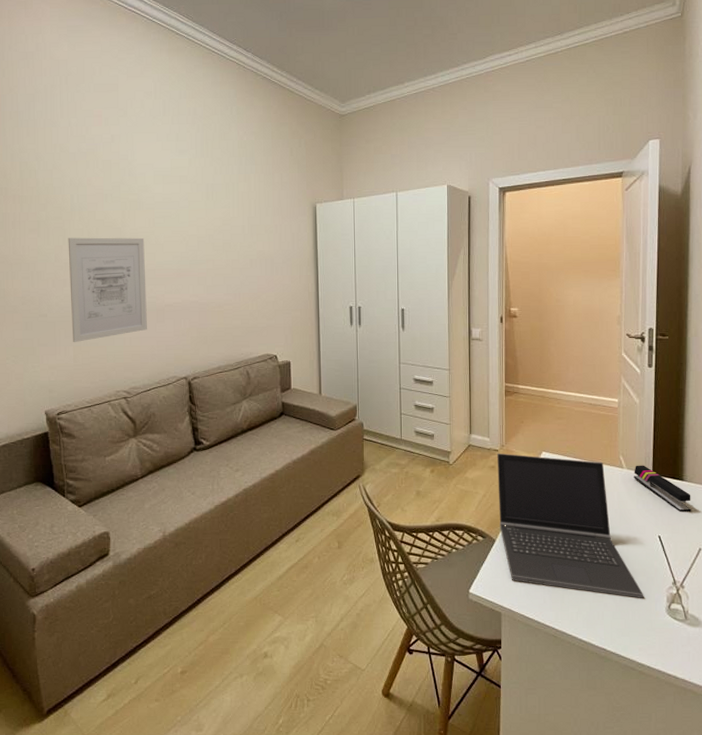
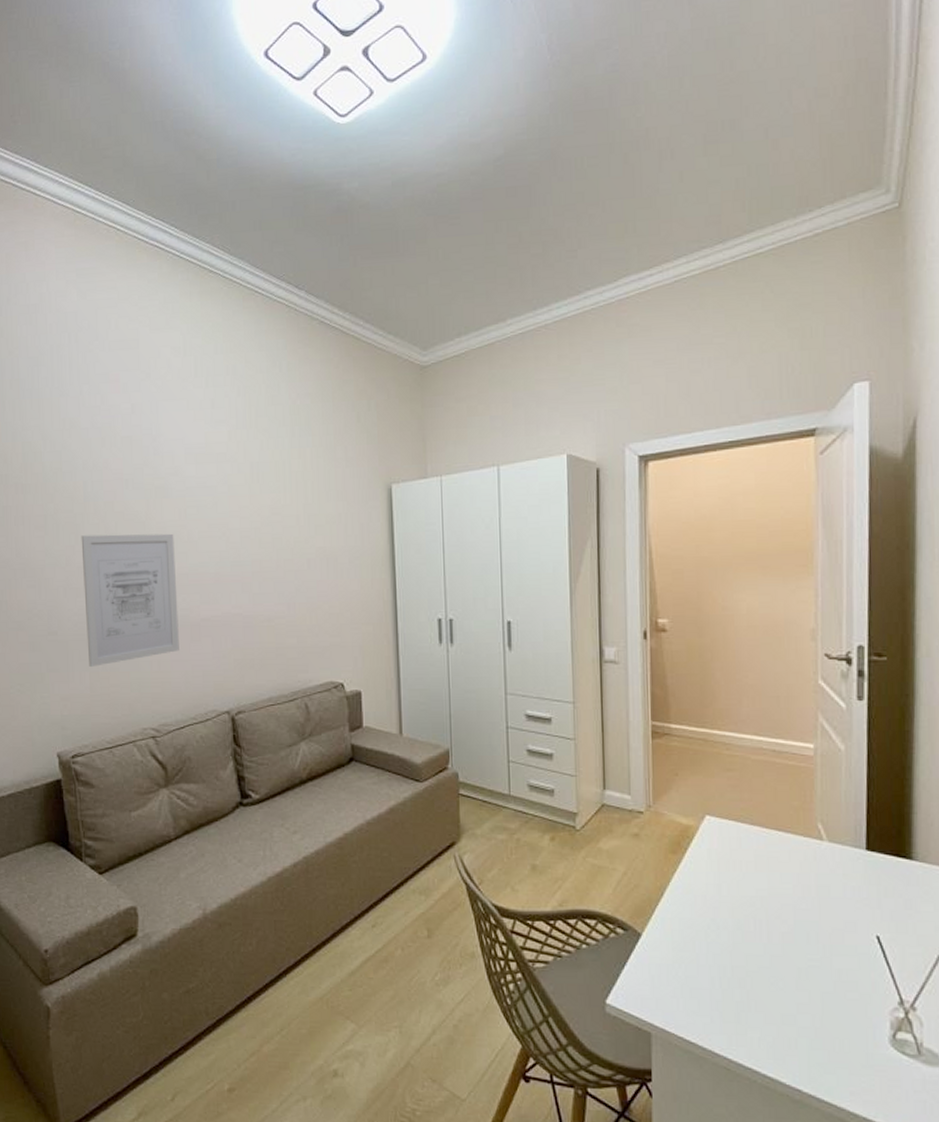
laptop computer: present [497,453,644,598] -> none [642,816,857,1022]
stapler: present [634,465,691,513] -> none [838,836,925,905]

